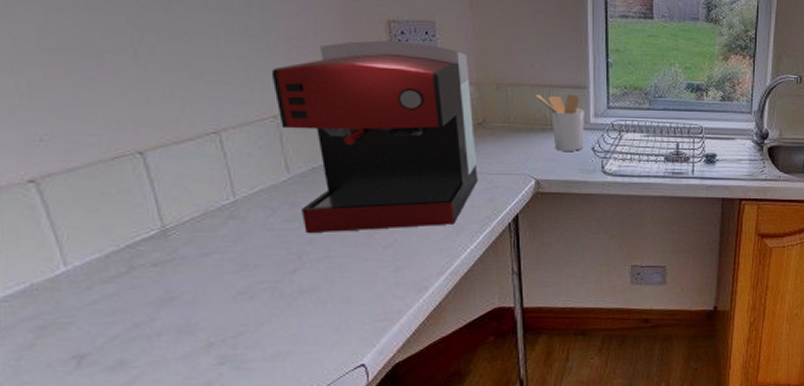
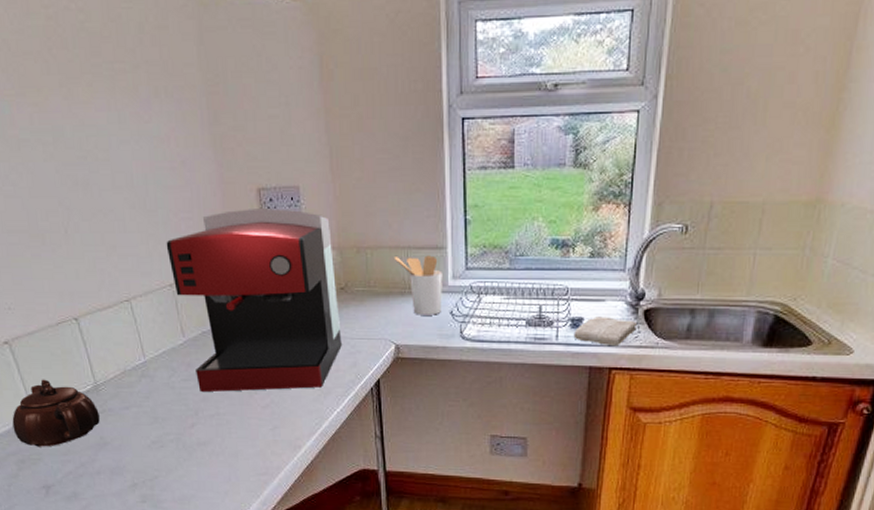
teapot: none [31,224,166,308] -> present [12,379,100,447]
washcloth: none [708,153,763,180] -> present [573,316,638,347]

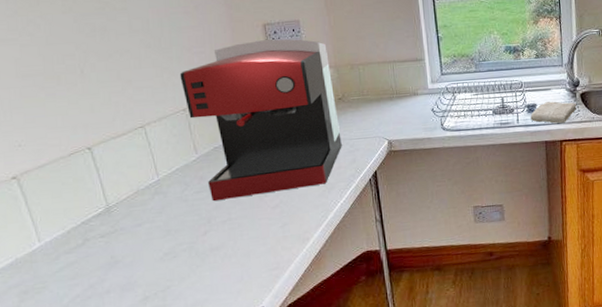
teapot: present [12,379,100,447] -> none [16,208,111,276]
utensil holder: present [394,255,442,315] -> none [382,66,425,115]

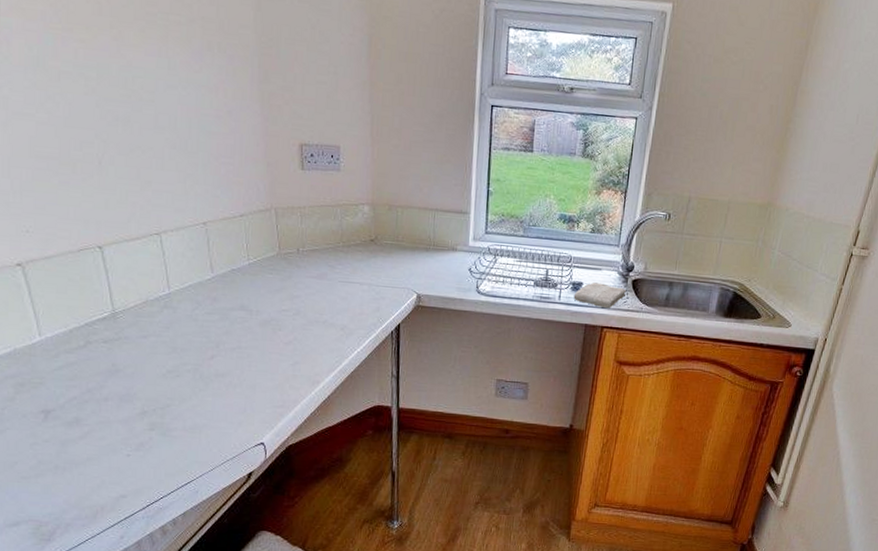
coffee maker: present [179,39,342,202] -> none [203,161,368,329]

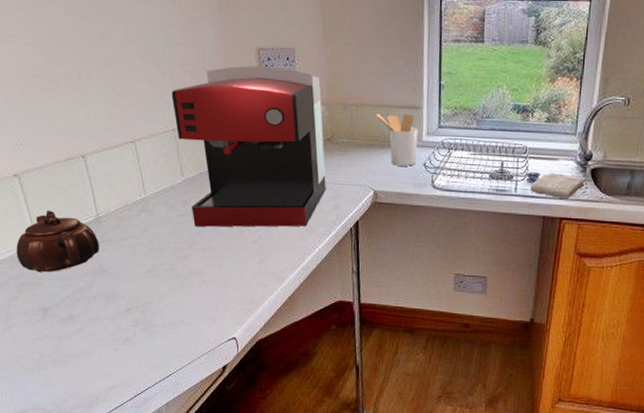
teapot: none [15,303,114,371] -> present [16,210,99,273]
coffee maker: none [203,161,368,329] -> present [171,66,326,227]
utensil holder: none [422,215,465,271] -> present [376,112,418,166]

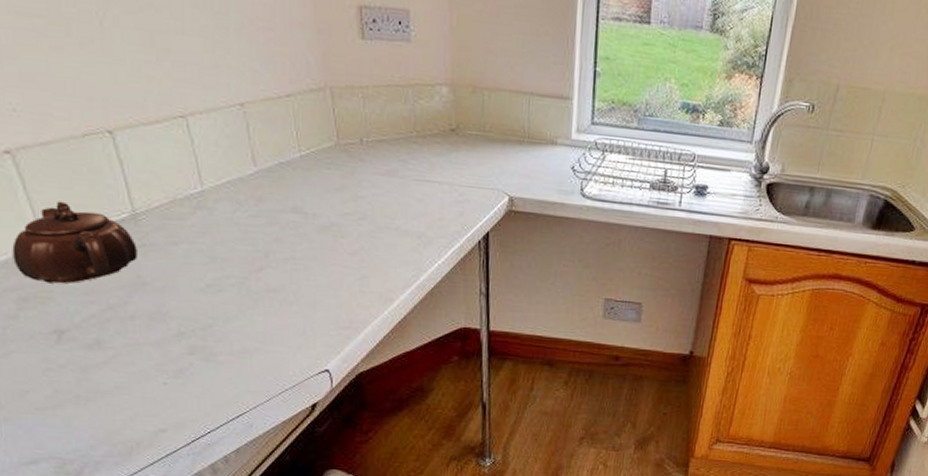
coffee maker: present [171,66,326,227] -> none [238,26,449,237]
utensil holder: present [376,112,418,166] -> none [513,100,566,169]
washcloth: present [530,173,586,200] -> none [696,186,760,218]

